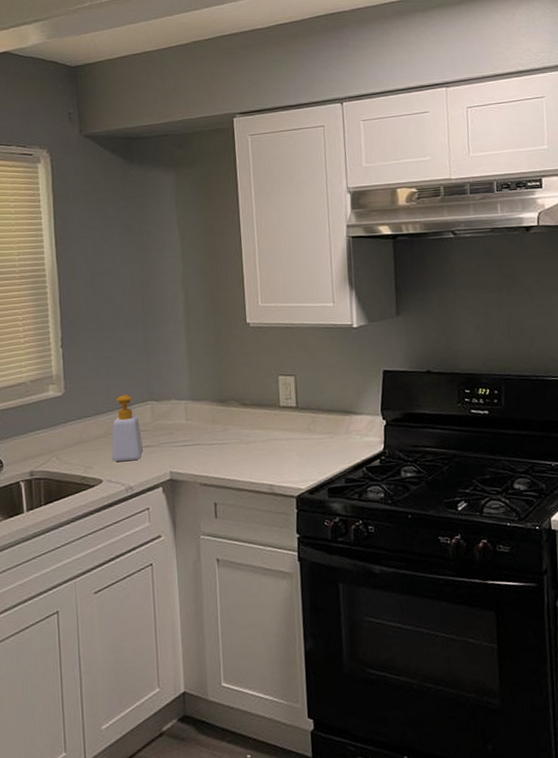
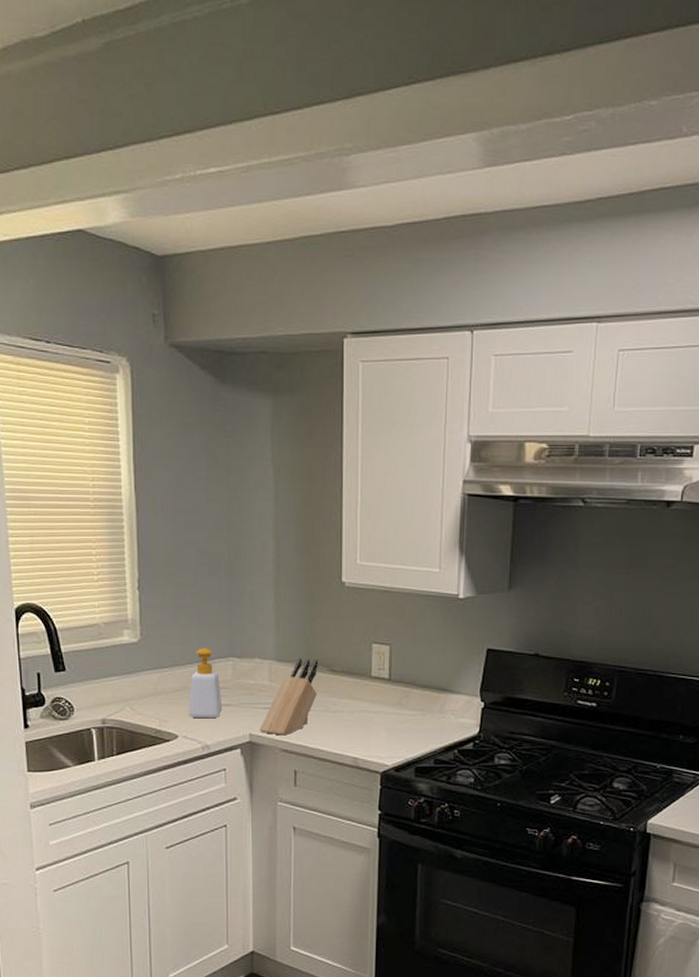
knife block: none [179,395,231,471] -> present [259,657,319,736]

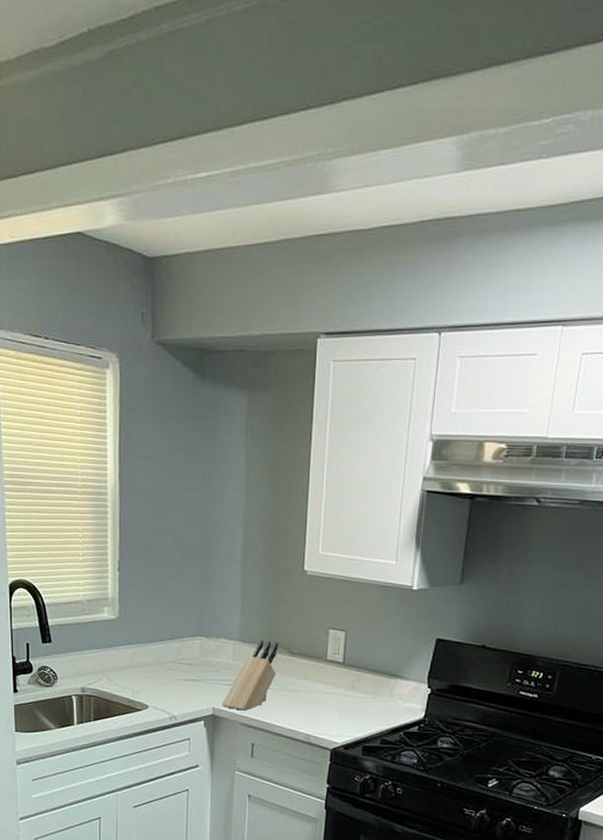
soap bottle: present [188,648,223,719] -> none [158,627,190,692]

